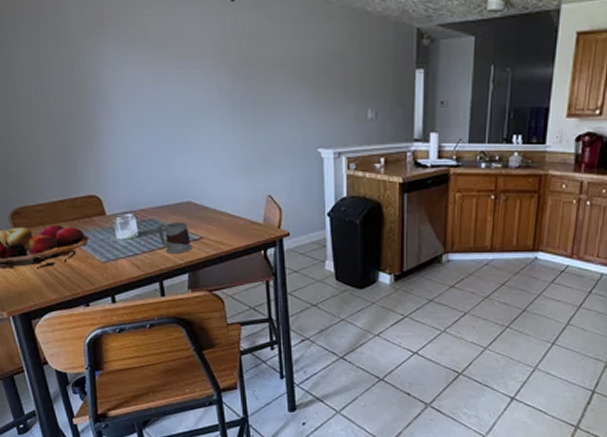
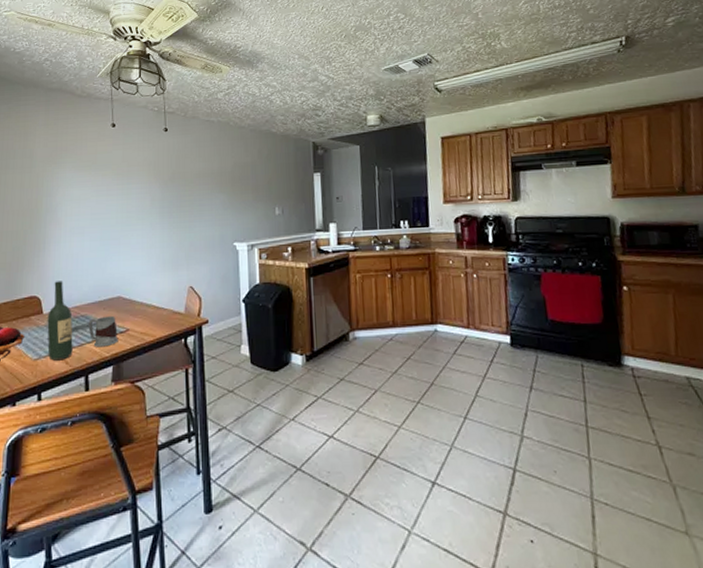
wine bottle: none [111,180,144,265] -> present [47,281,73,361]

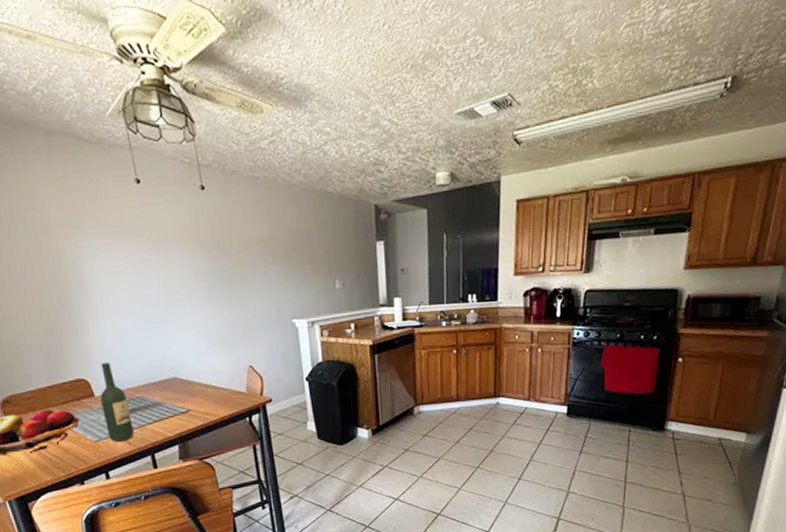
mug: present [88,315,119,347] -> none [146,396,181,428]

